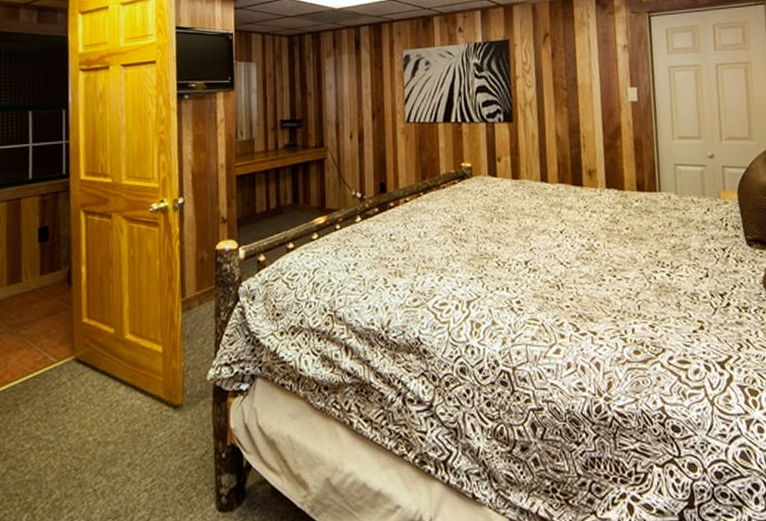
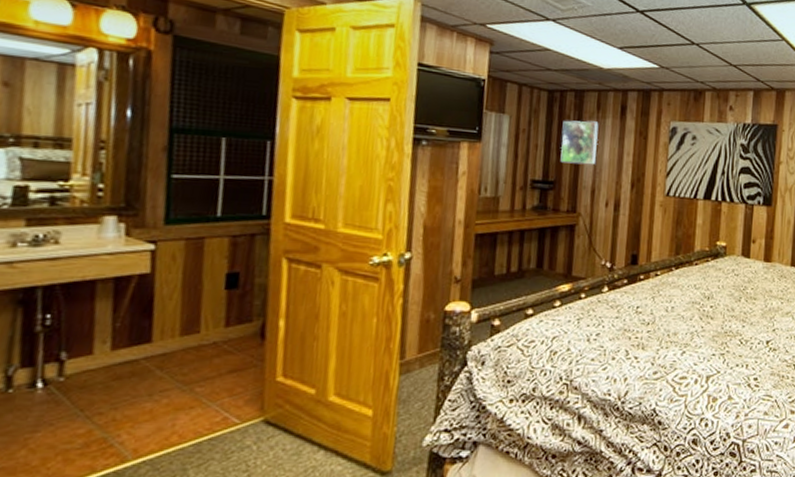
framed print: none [304,59,338,101] -> present [560,120,599,164]

